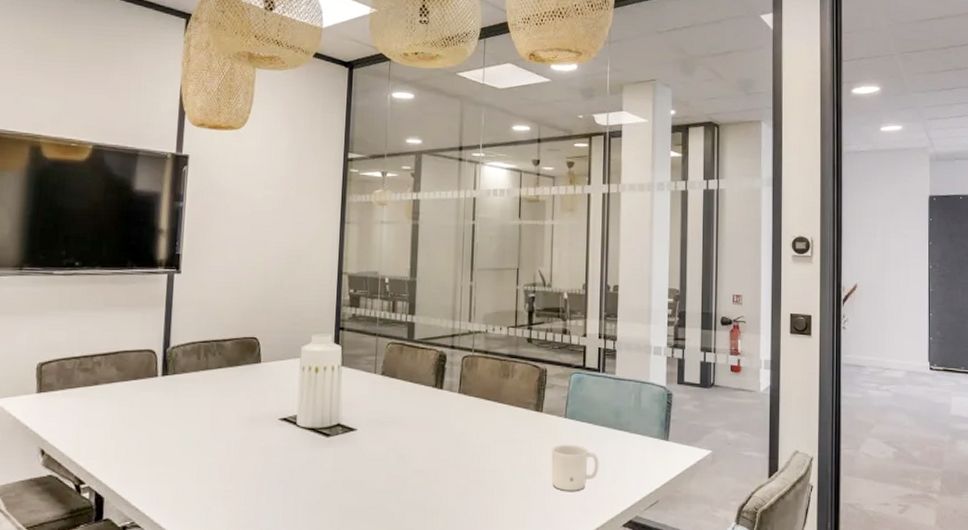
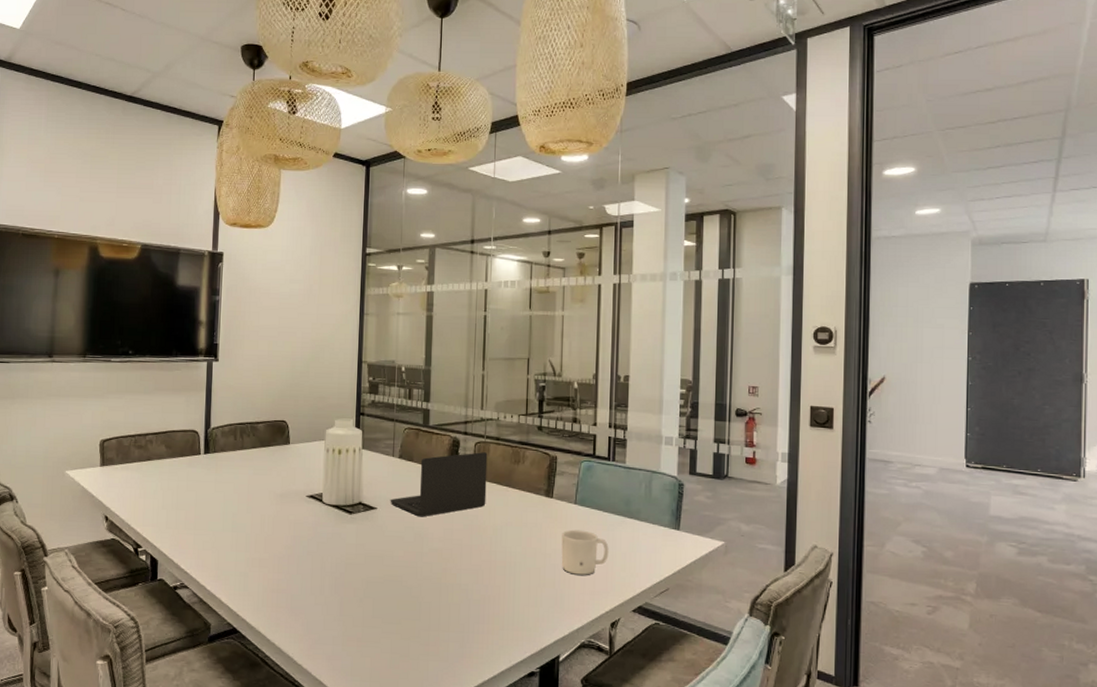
laptop: none [371,366,476,437] -> present [390,452,488,517]

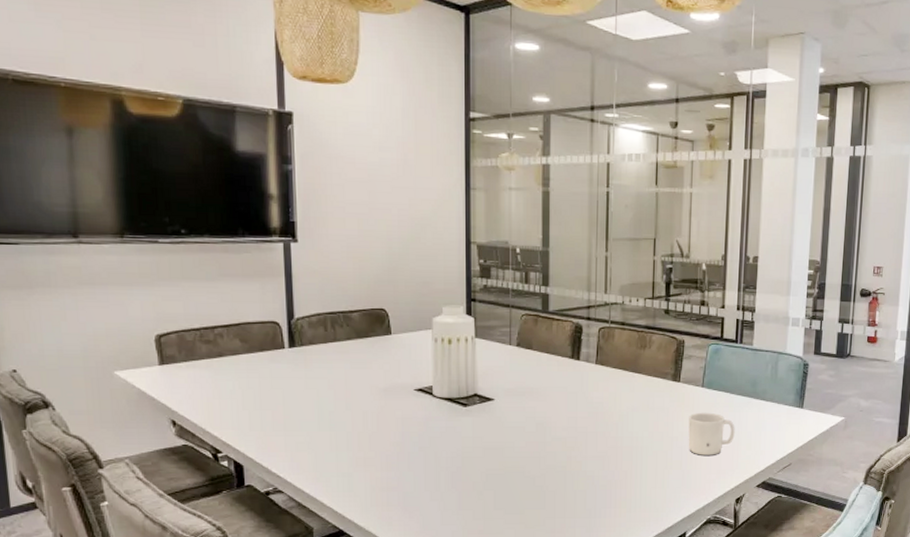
laptop: present [390,452,488,517] -> none [508,338,613,407]

